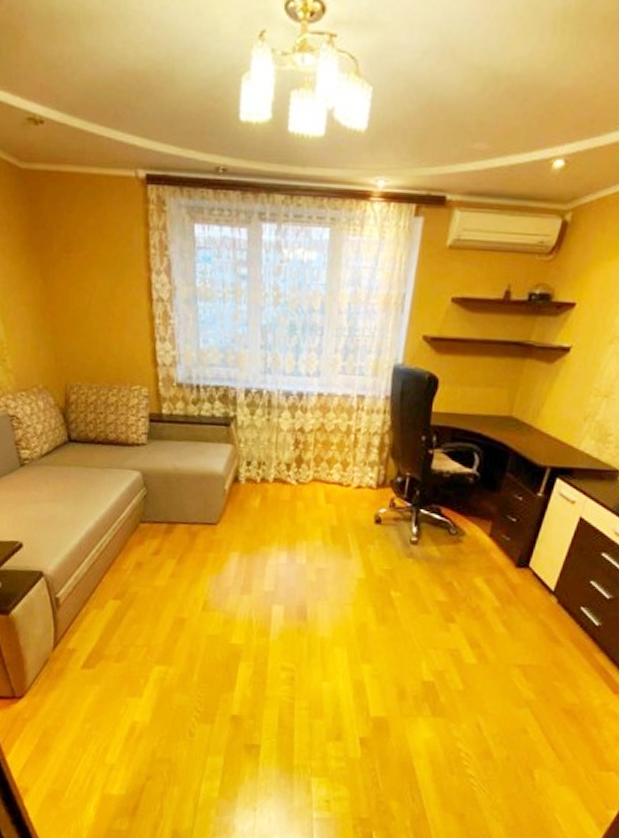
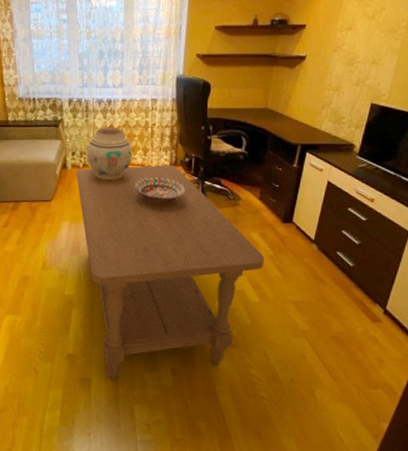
coffee table: none [251,483,488,749] -> present [76,164,264,380]
vase: none [266,430,328,502] -> present [86,127,133,181]
decorative bowl: none [327,499,395,537] -> present [134,176,186,205]

